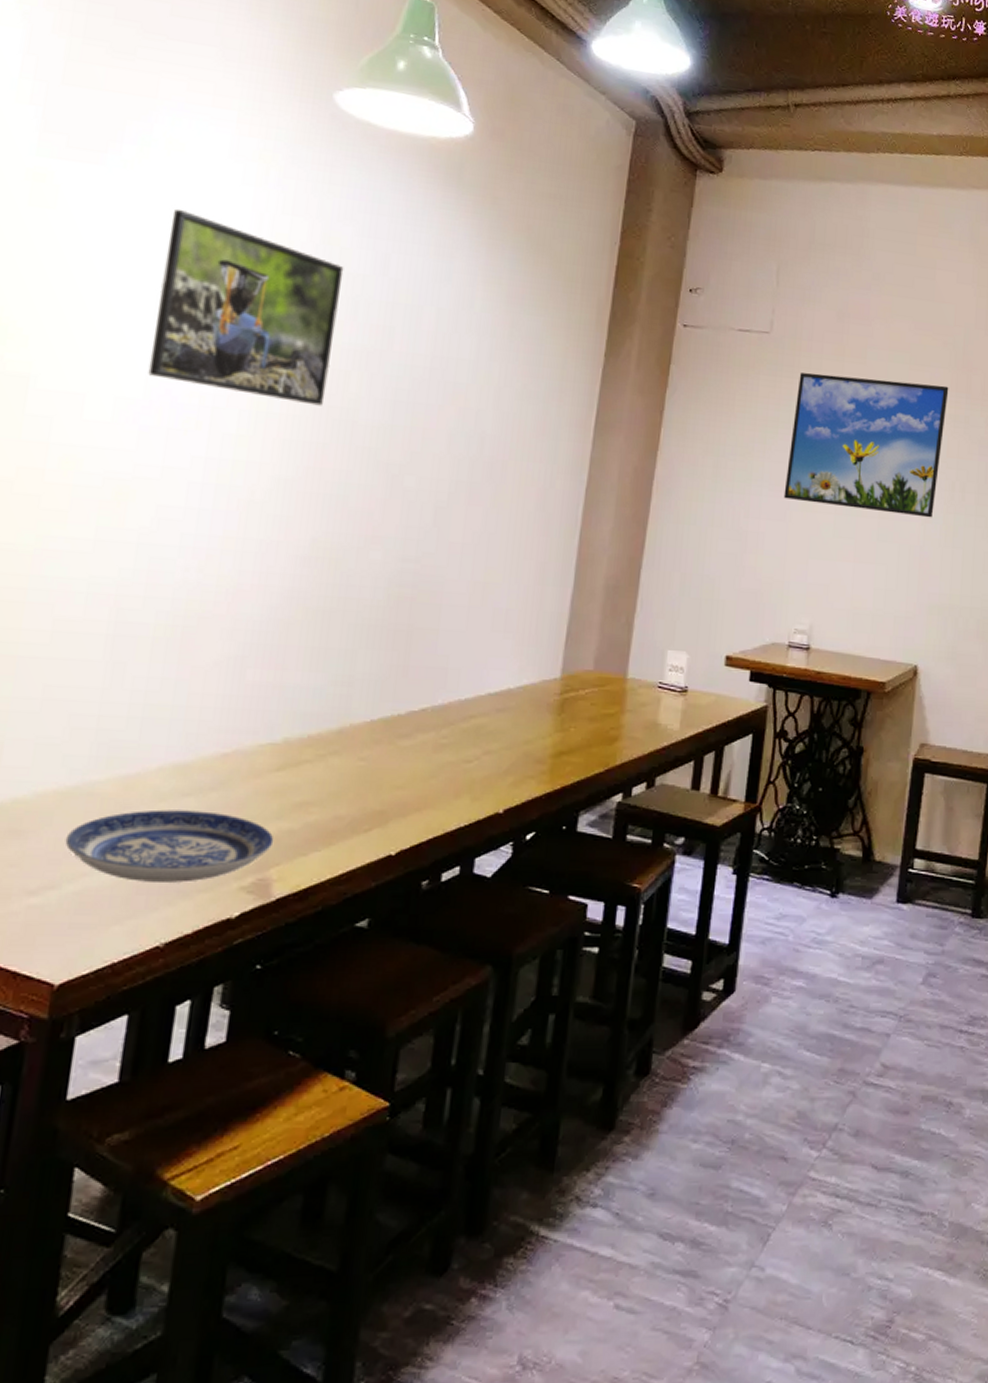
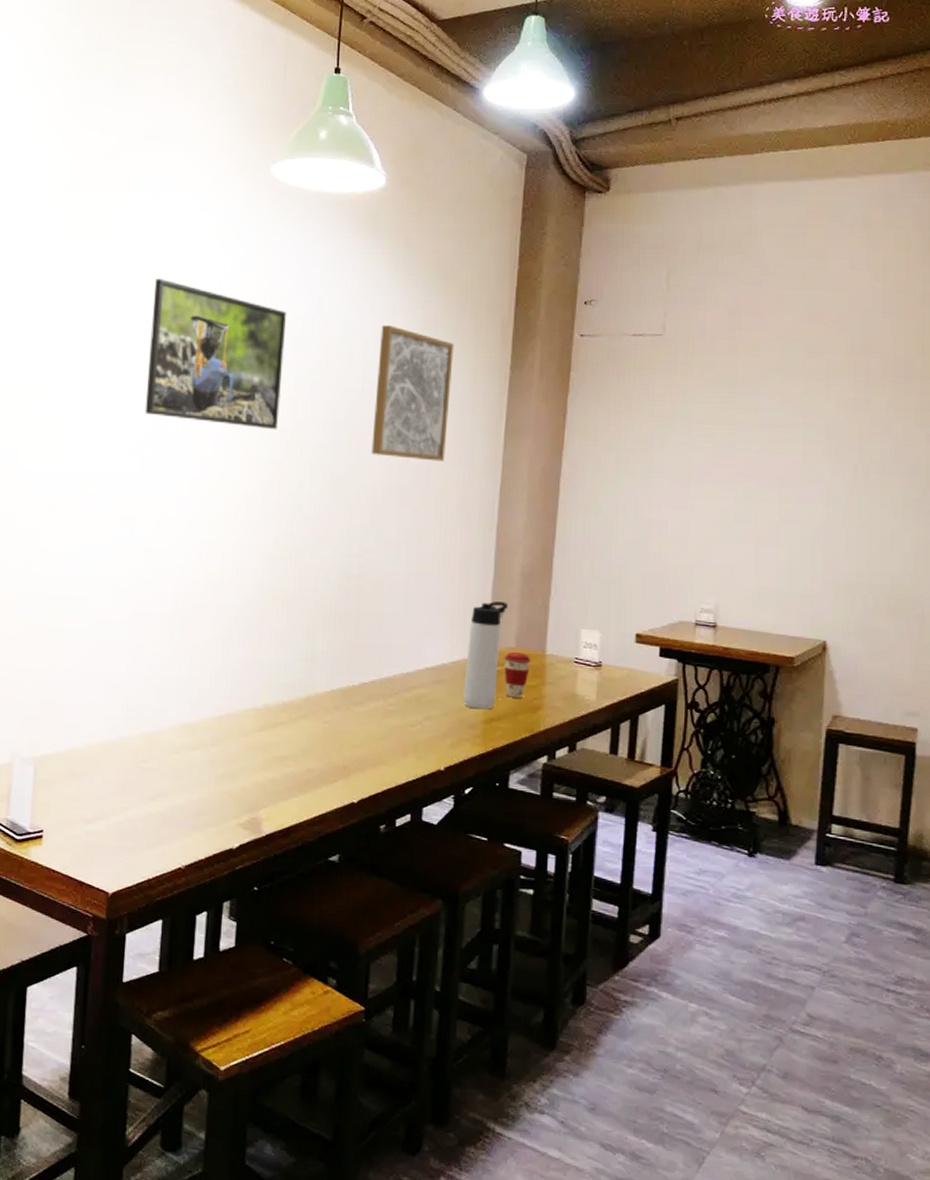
plate: present [65,809,274,883] -> none [109,760,261,818]
wall art: none [437,294,543,456] -> present [371,325,454,462]
thermos bottle: none [530,617,587,742] -> present [463,601,508,710]
coffee cup: none [579,675,611,728] -> present [504,651,531,698]
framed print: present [783,373,949,518] -> none [684,369,847,500]

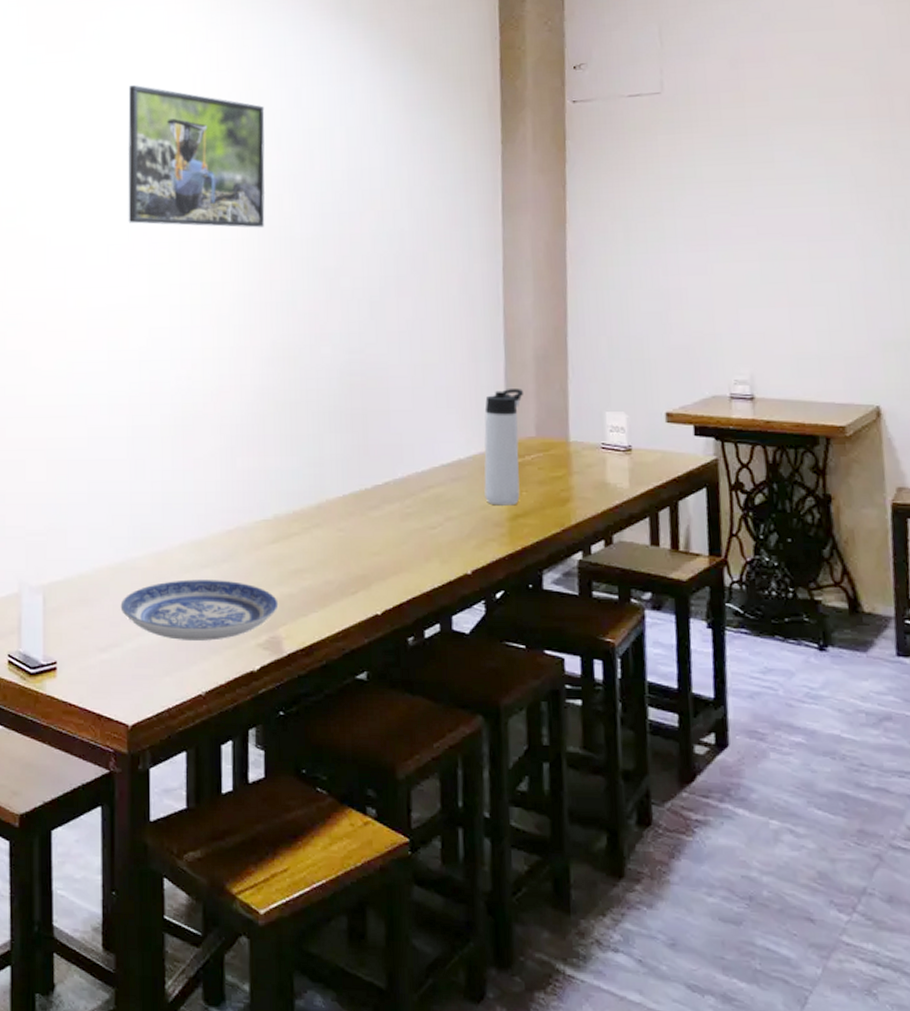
plate: none [109,760,261,818] -> present [120,579,279,641]
wall art: present [371,325,454,462] -> none [362,110,442,246]
coffee cup: present [504,651,531,698] -> none [525,441,554,491]

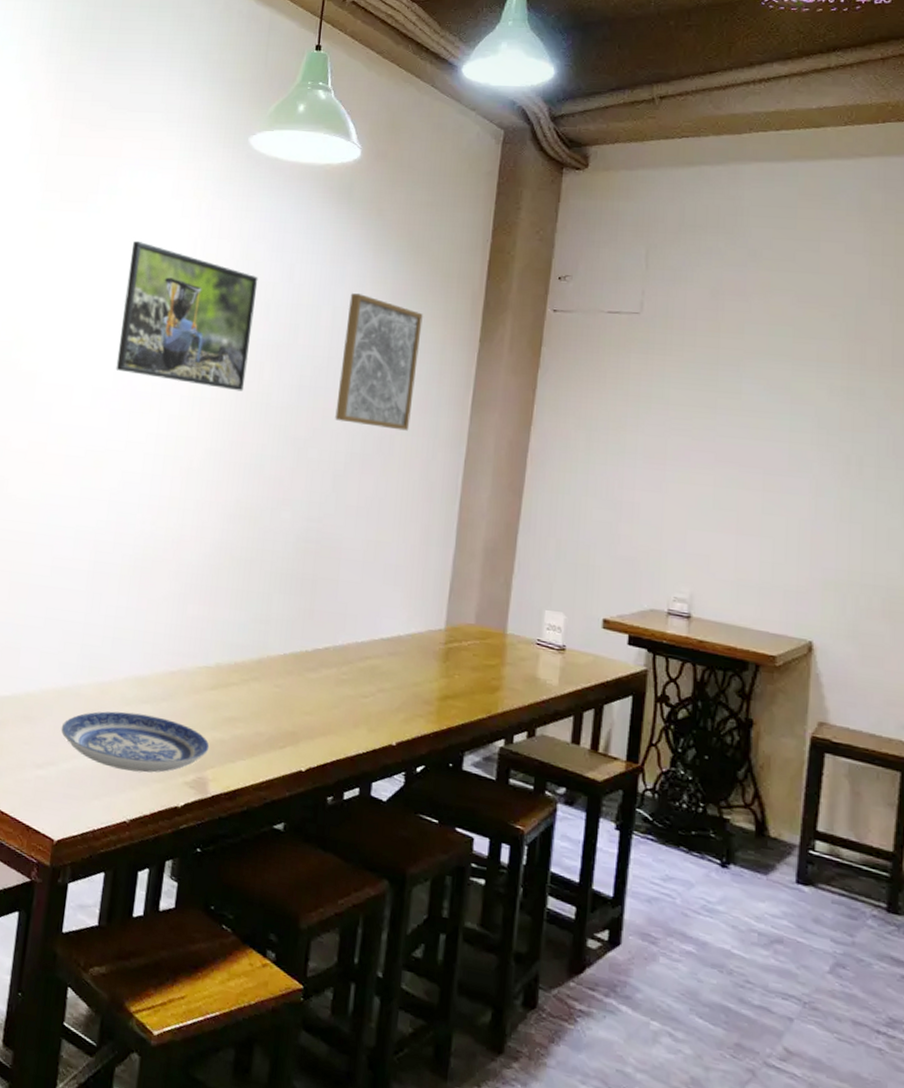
wall art: none [362,110,442,246] -> present [335,293,423,431]
thermos bottle: present [484,389,523,506] -> none [418,575,468,687]

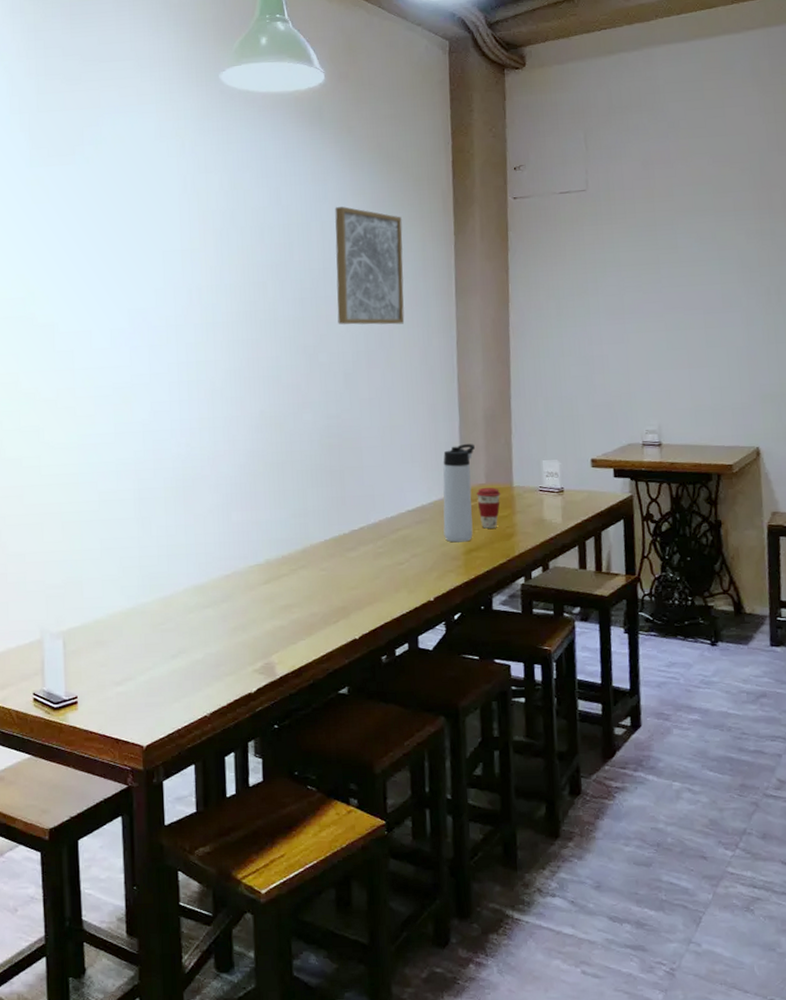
plate: present [61,711,210,773] -> none [133,617,272,671]
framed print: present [116,240,258,391] -> none [125,185,252,312]
thermos bottle: none [418,575,468,687] -> present [443,444,475,543]
coffee cup: none [462,628,491,677] -> present [476,487,501,529]

